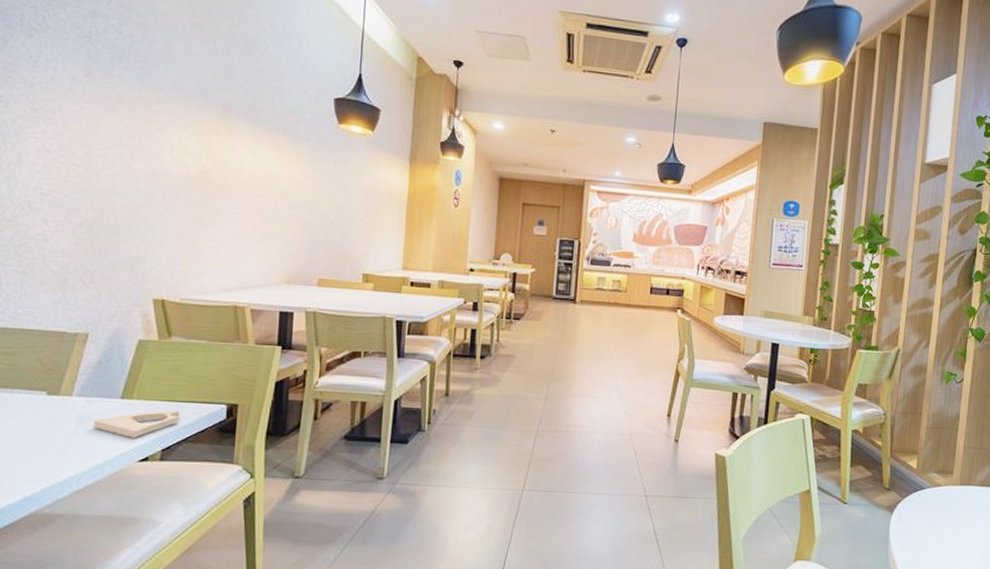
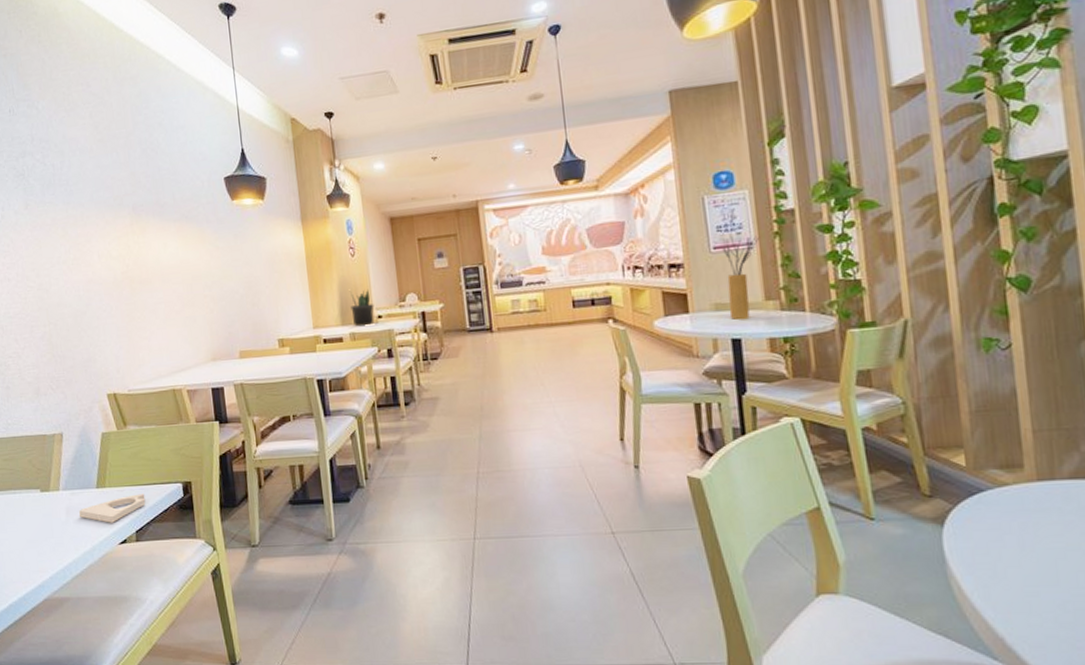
planter: none [444,241,469,277] -> present [350,289,375,327]
vase: none [774,257,808,329] -> present [722,235,759,321]

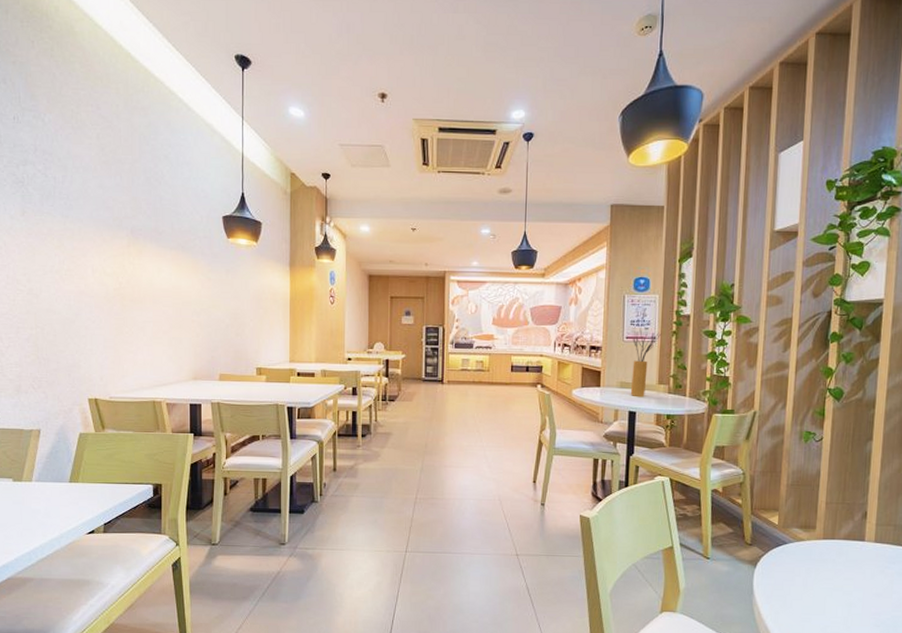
napkin holder: present [79,493,146,523] -> none [50,491,116,515]
planter: present [350,289,375,327] -> none [325,334,346,366]

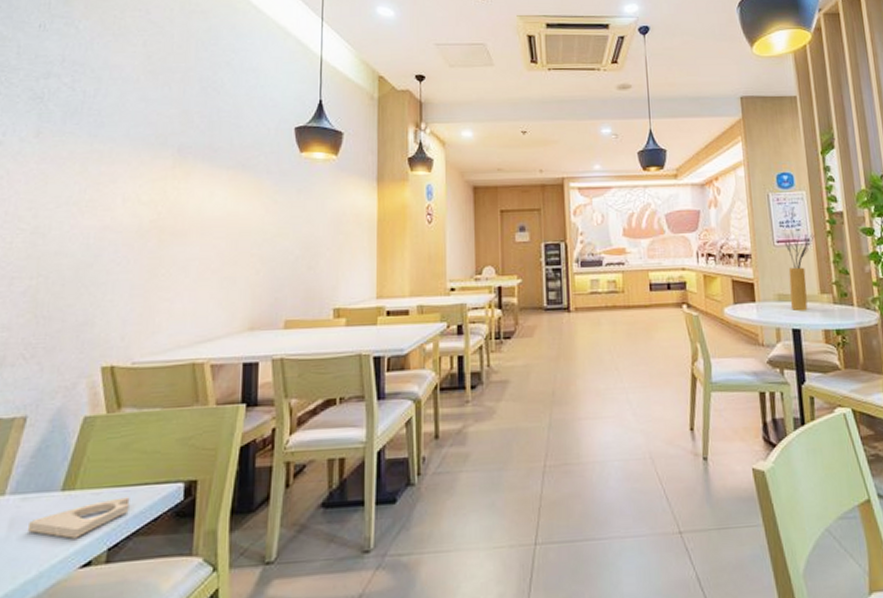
napkin holder: none [50,491,116,515] -> present [28,497,130,539]

